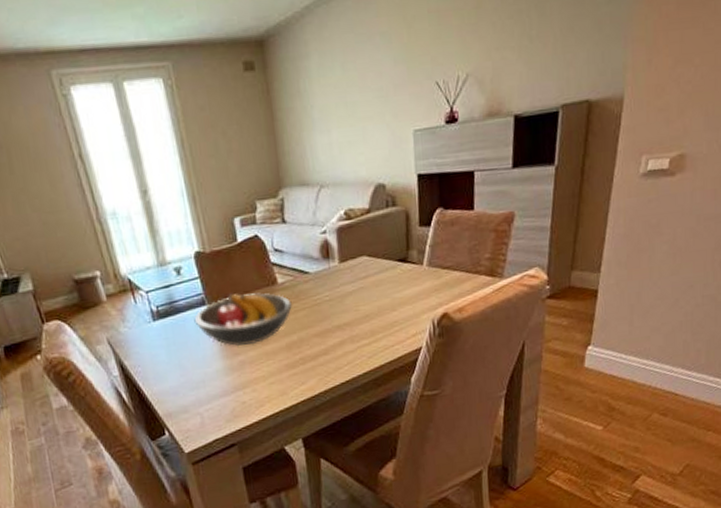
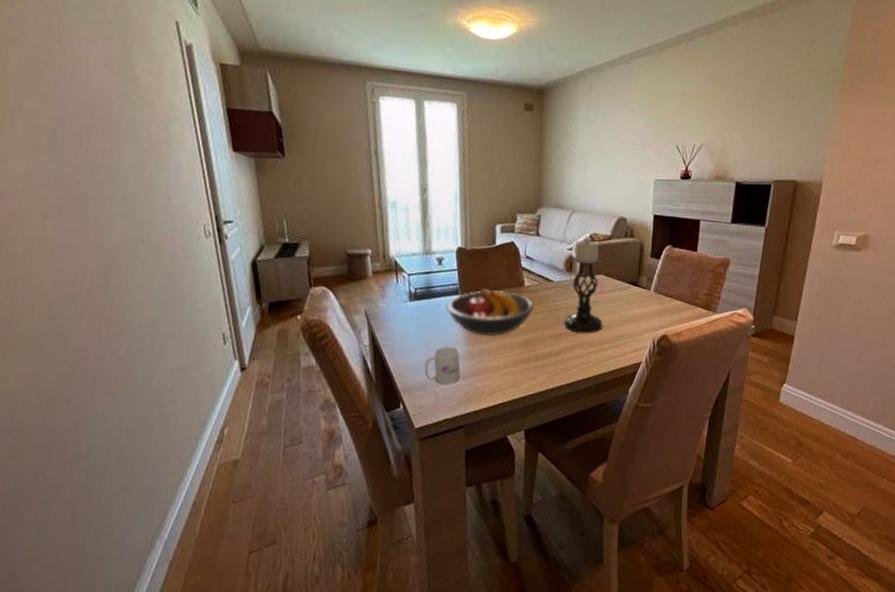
mug: none [182,362,224,405] -> present [424,346,461,385]
candle holder: none [325,216,374,326] -> present [564,238,603,333]

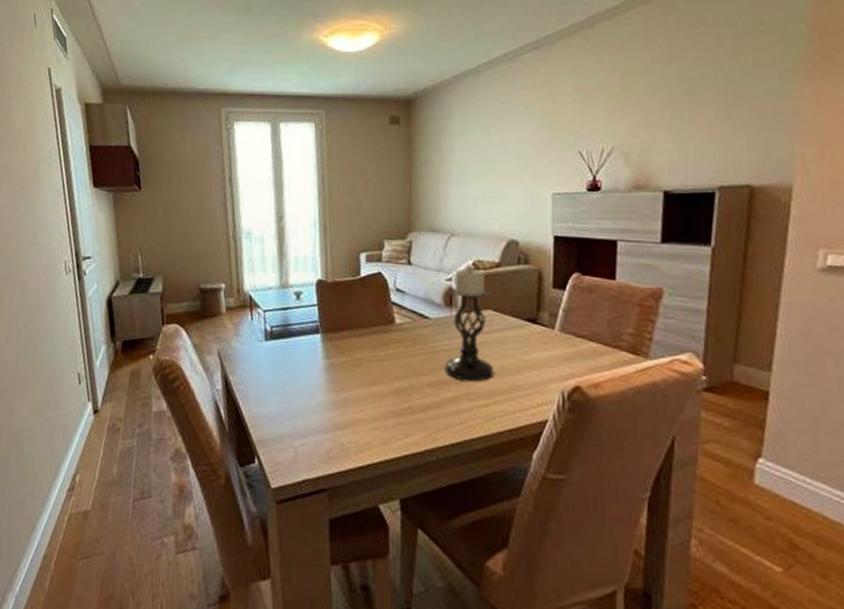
mug: present [424,346,461,385] -> none [281,393,322,439]
fruit bowl: present [446,287,534,337] -> none [305,325,407,383]

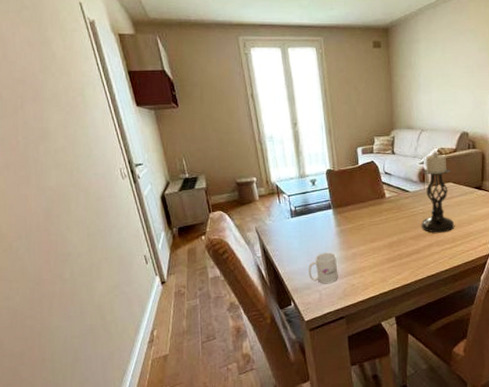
mug: none [281,393,322,439] -> present [308,252,338,284]

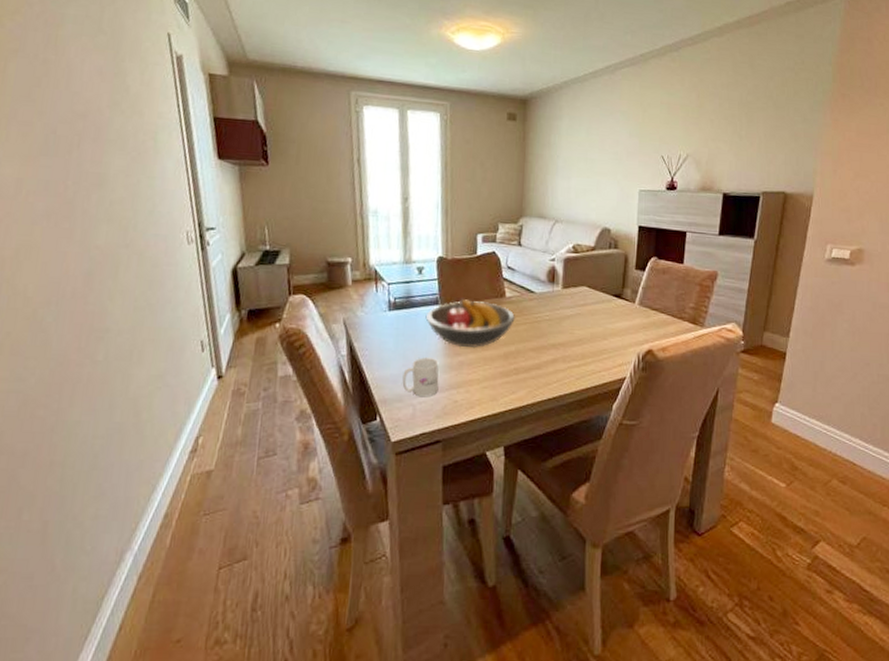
fruit bowl: none [322,202,395,242] -> present [425,298,515,349]
candle holder: present [422,153,455,233] -> none [546,249,586,347]

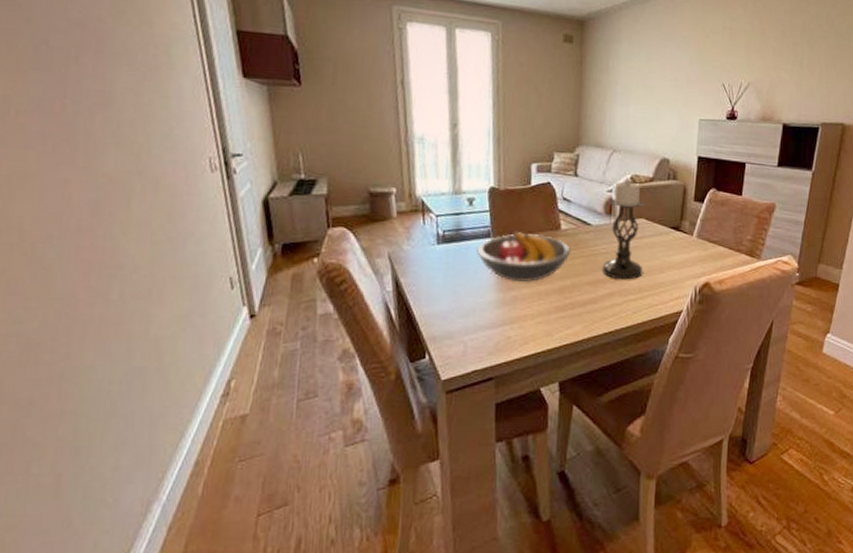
mug: present [402,357,439,397] -> none [452,293,491,334]
candle holder: none [546,249,586,347] -> present [603,180,644,280]

